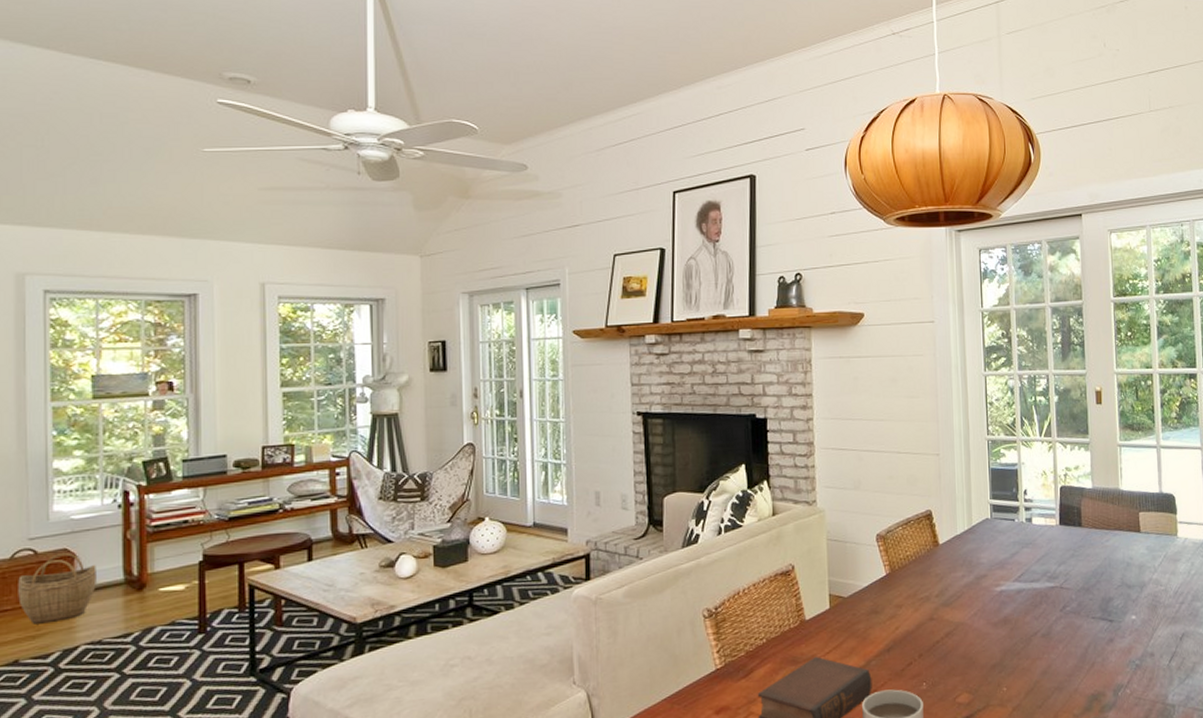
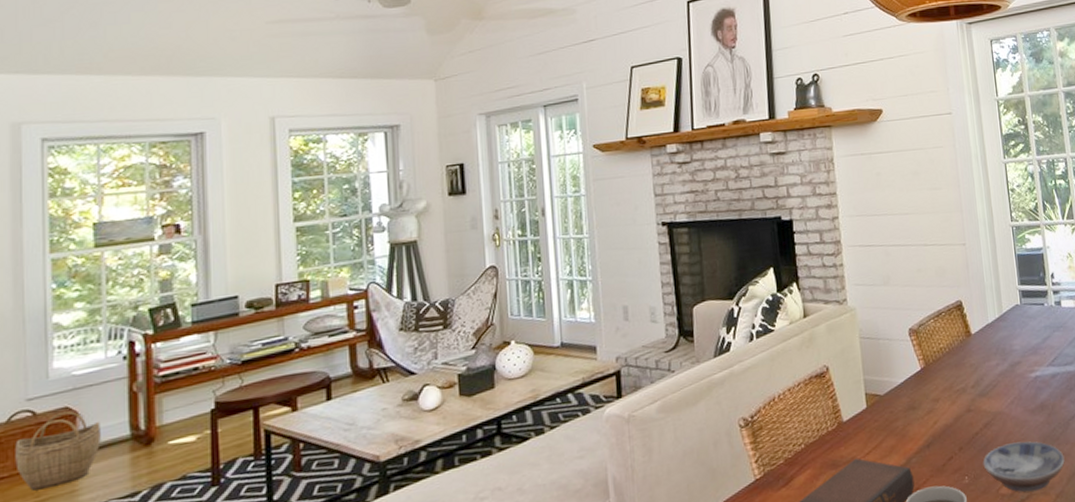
bowl: none [942,653,1024,703] -> present [982,441,1065,492]

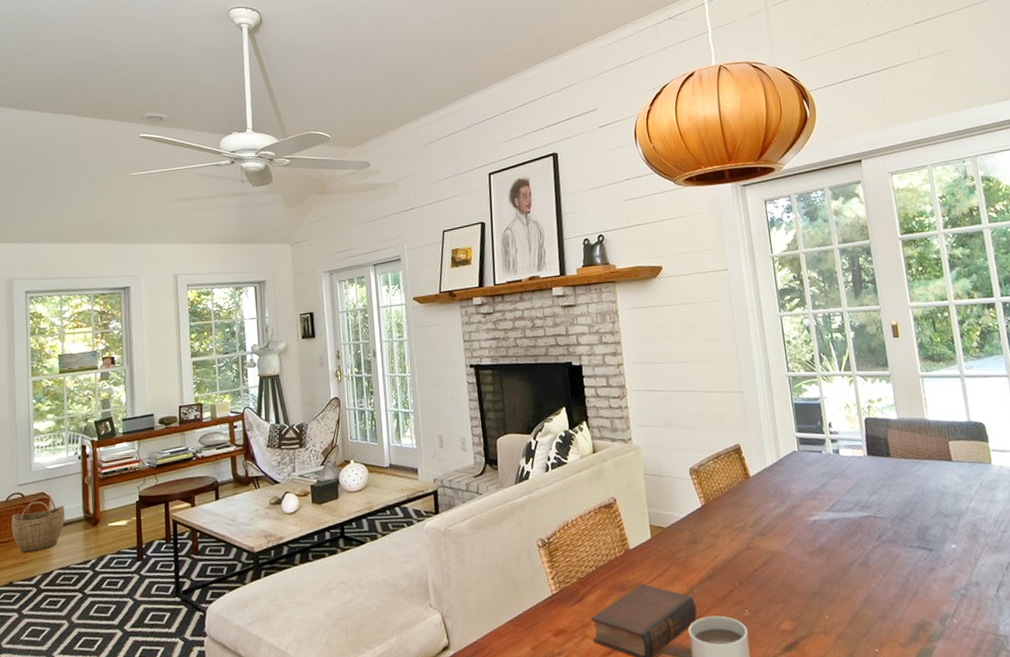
bowl: present [982,441,1065,492] -> none [762,581,846,630]

